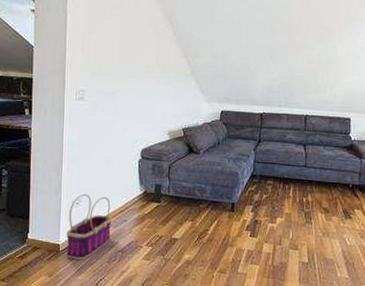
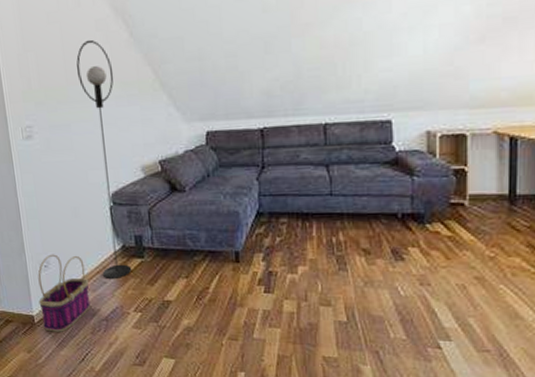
floor lamp: none [124,32,157,219] -> present [76,39,132,280]

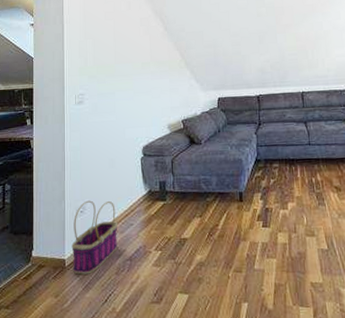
floor lamp: present [76,39,132,280] -> none [124,31,156,222]

